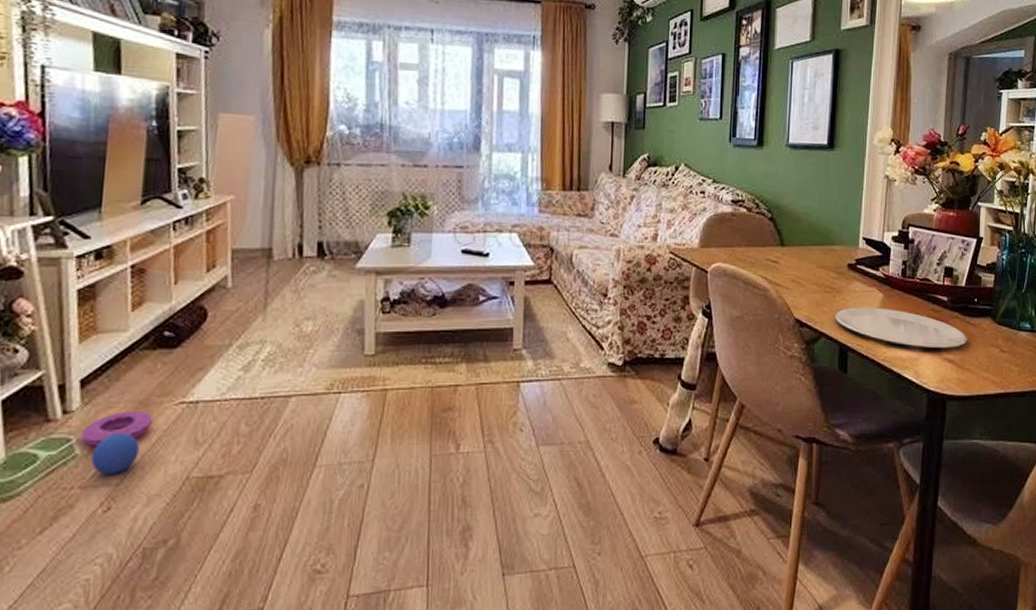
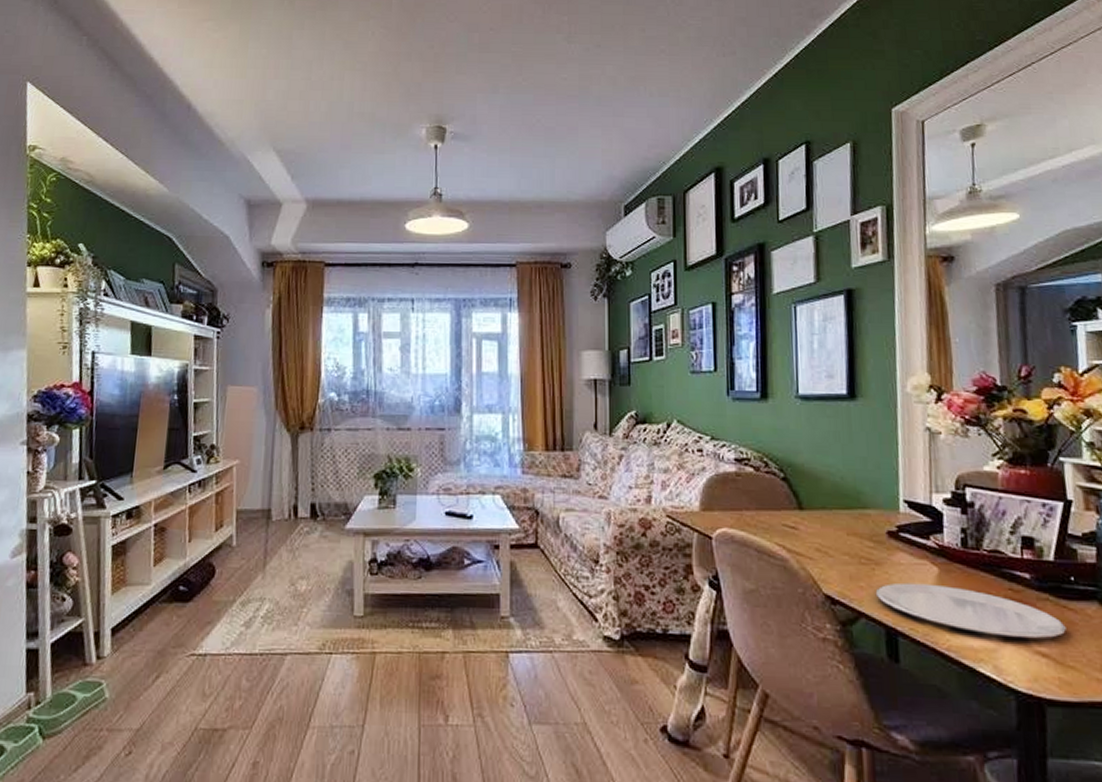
dog toy: present [79,411,153,446] -> none [109,660,169,691]
ball: present [91,433,140,476] -> none [117,680,157,721]

